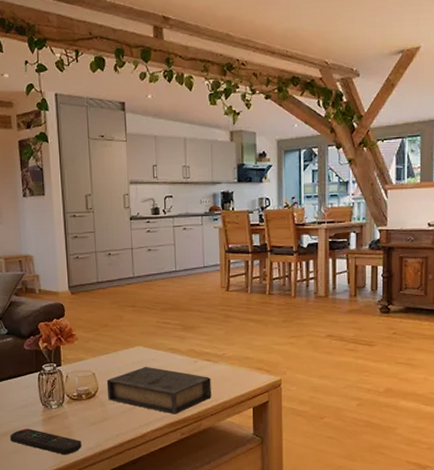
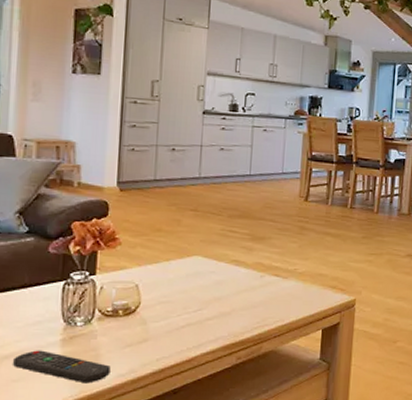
book: present [106,366,211,414] -> none [151,279,278,336]

